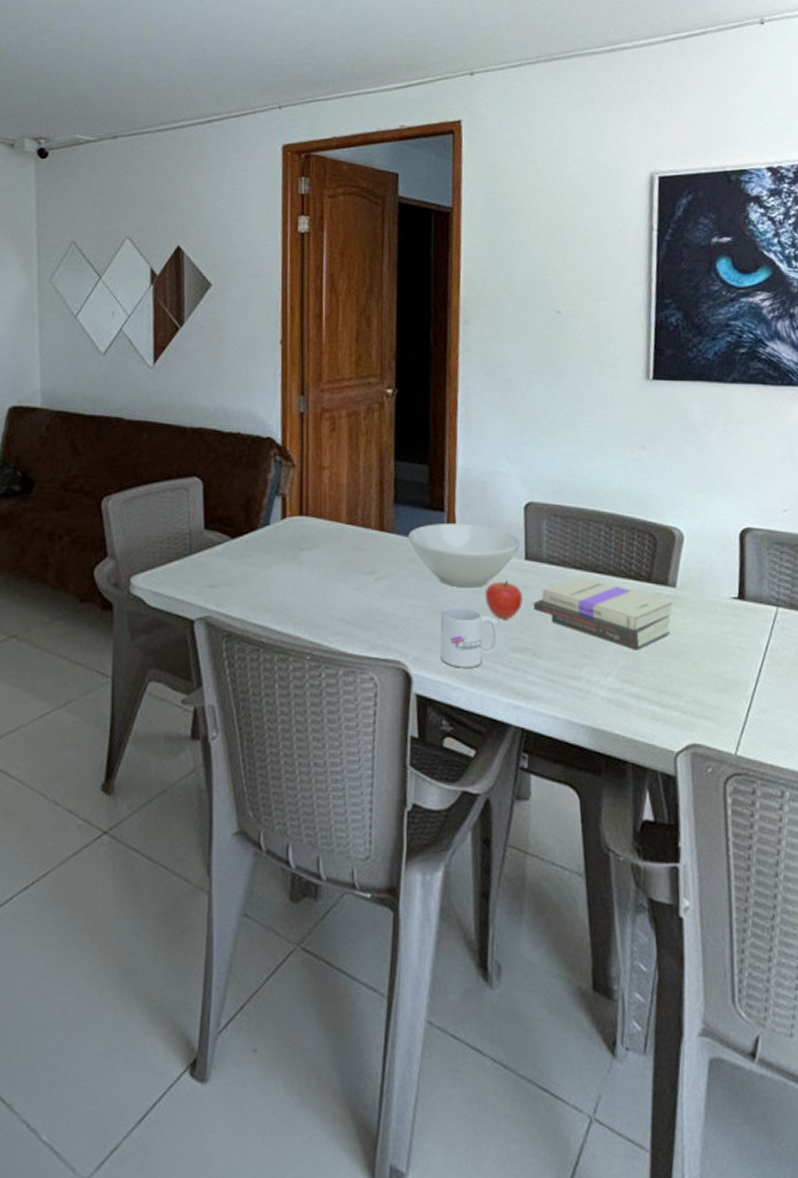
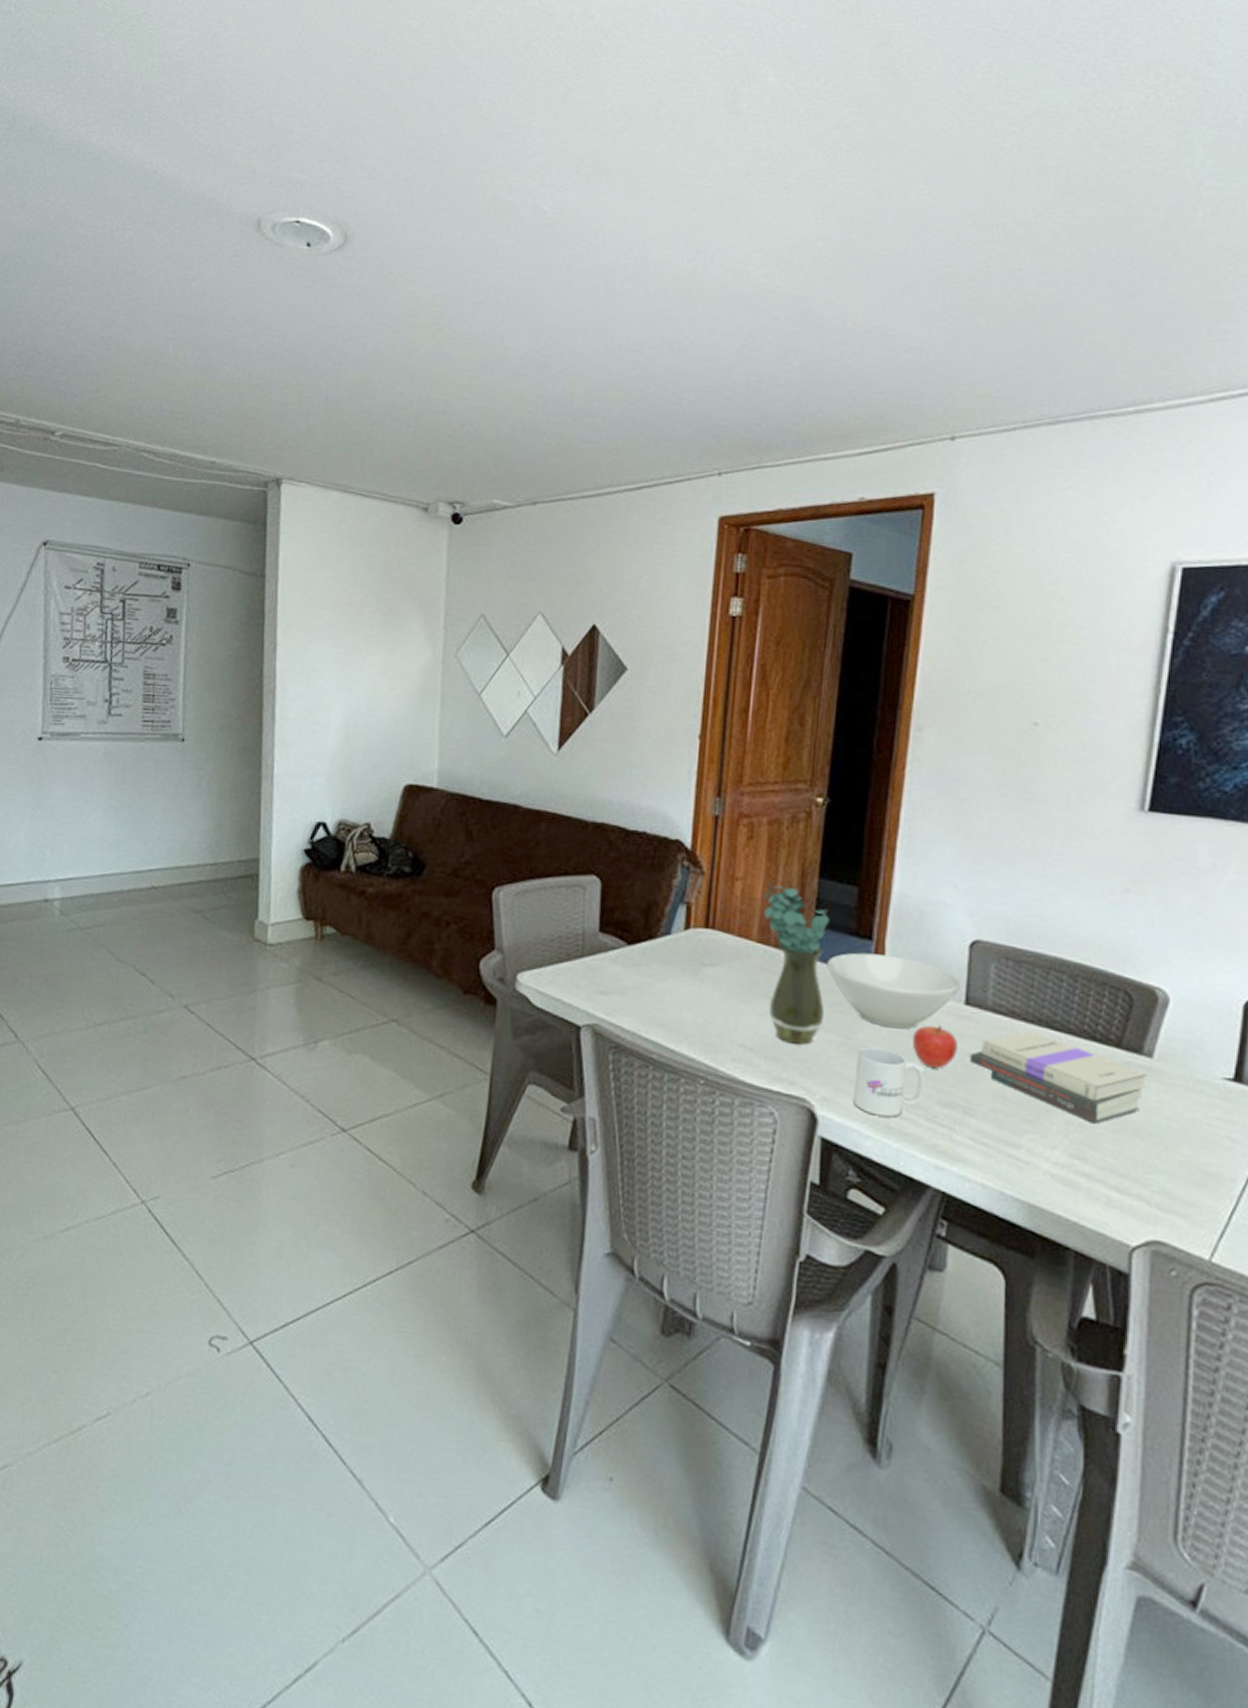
vase: none [349,467,410,612] -> present [764,880,830,1045]

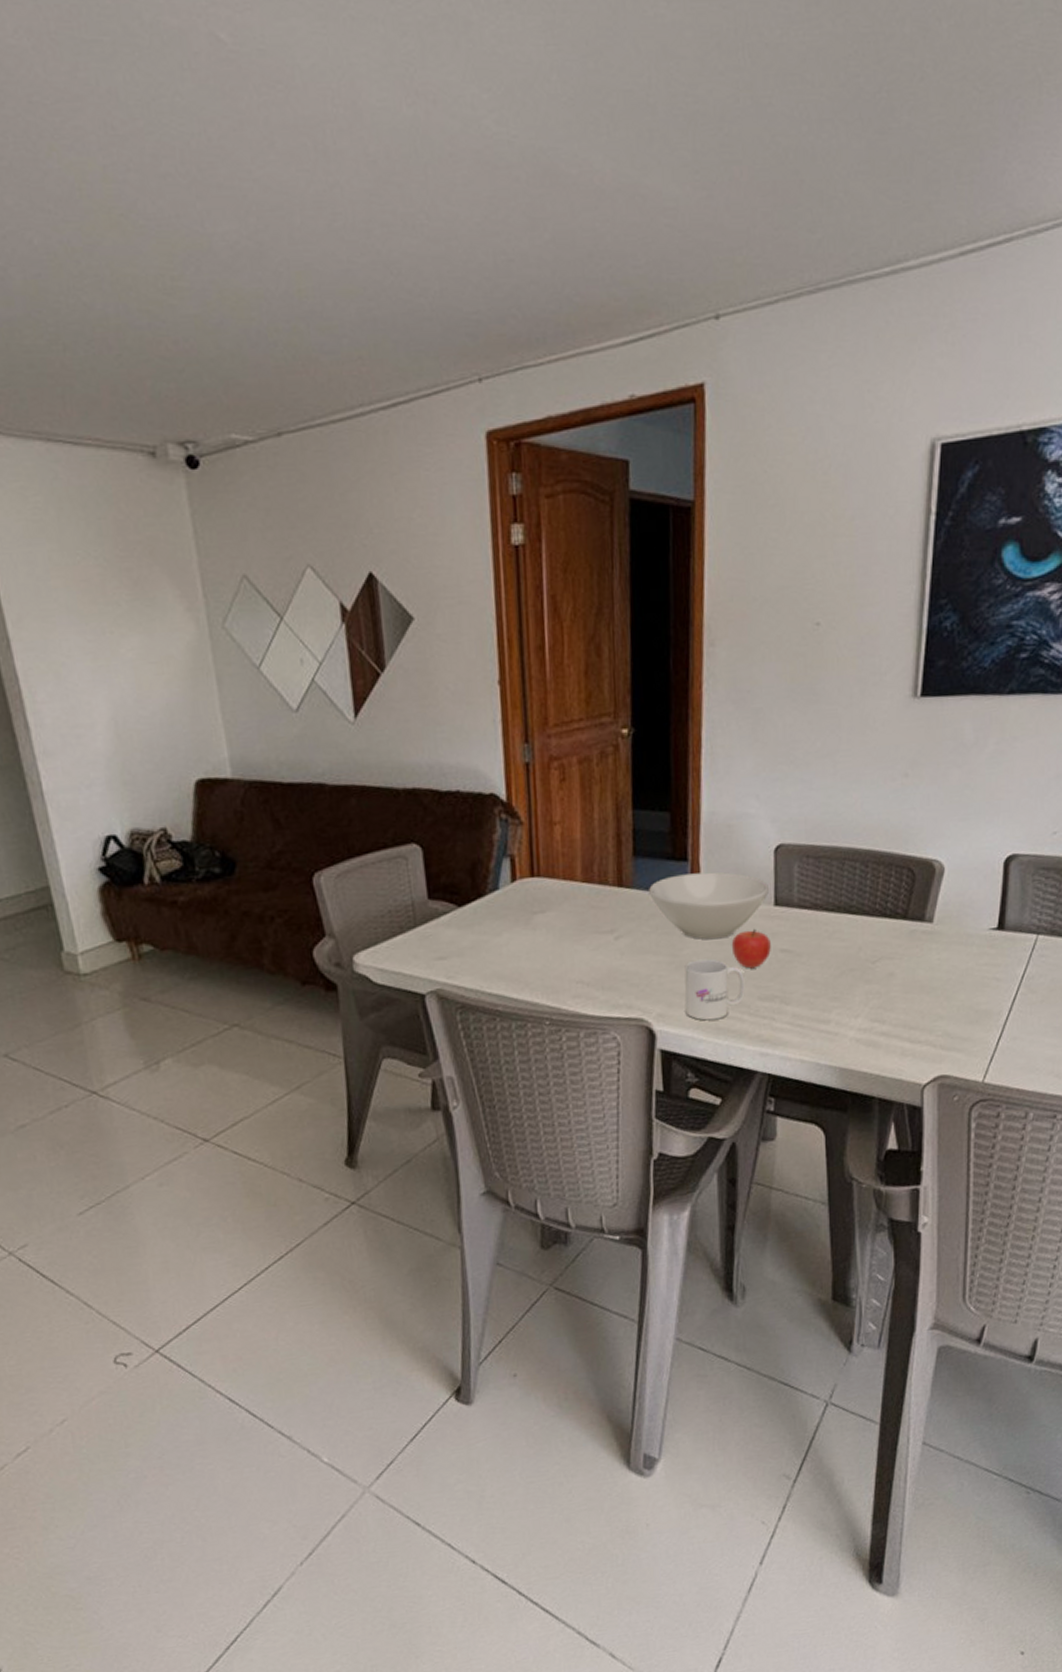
vase: present [764,880,830,1045] -> none [583,819,652,971]
books: present [969,1030,1148,1124] -> none [782,918,929,989]

